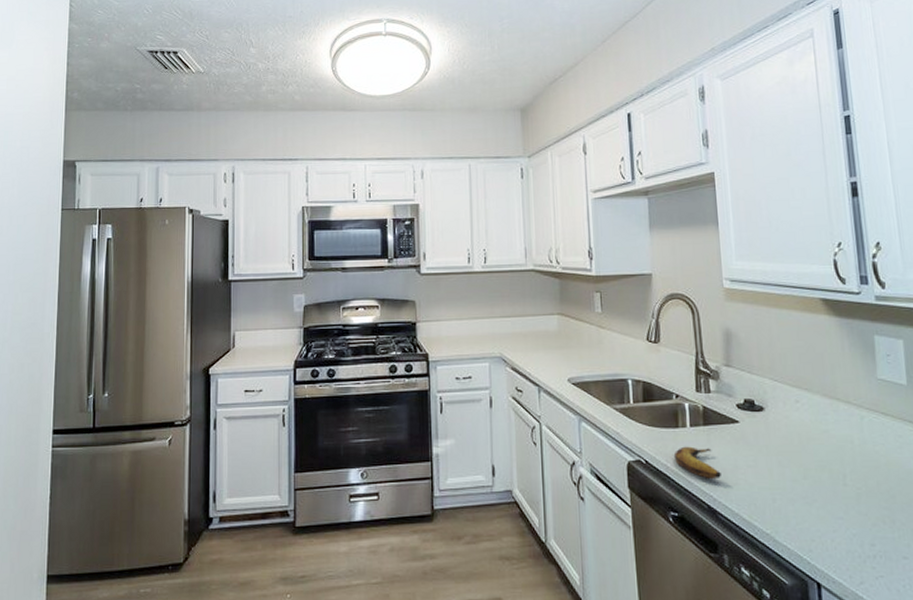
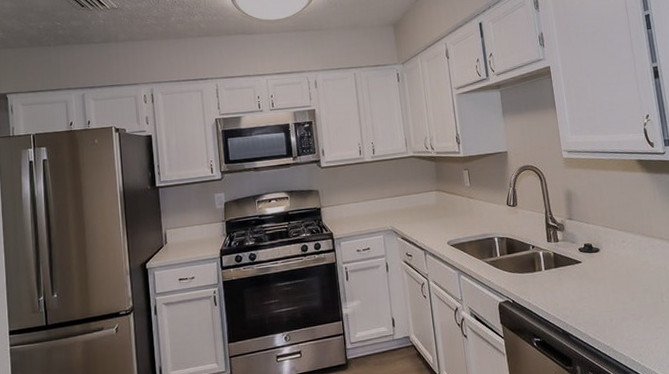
banana: present [673,446,721,480] -> none [533,285,571,310]

